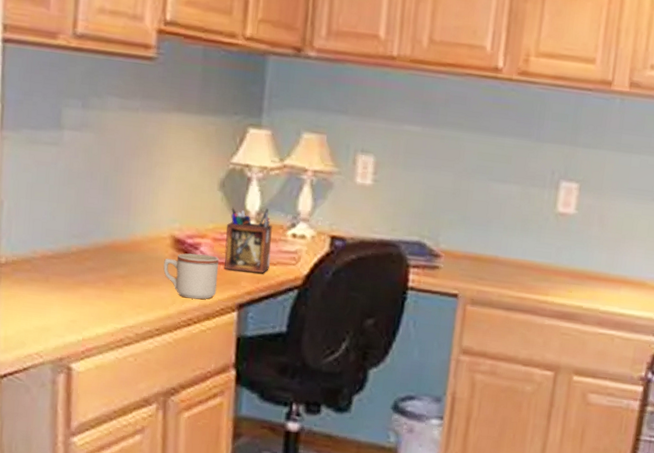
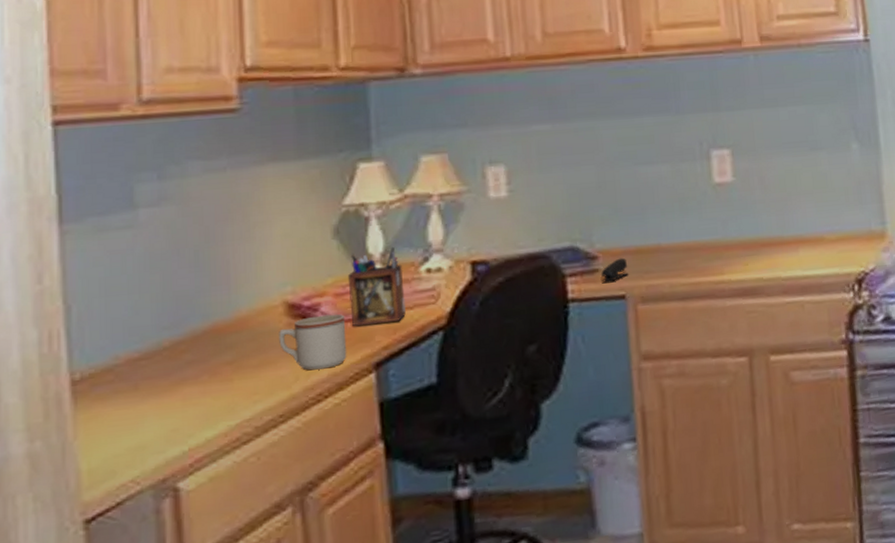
stapler: none [440,261,465,280] -> present [601,258,629,283]

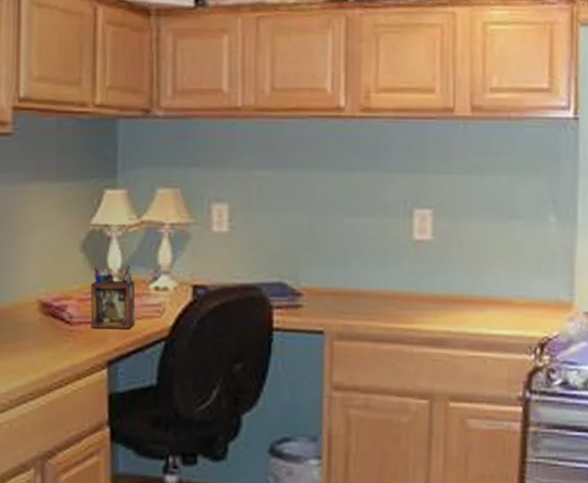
mug: present [279,314,347,371] -> none [32,315,86,360]
stapler: present [601,258,629,283] -> none [304,297,329,317]

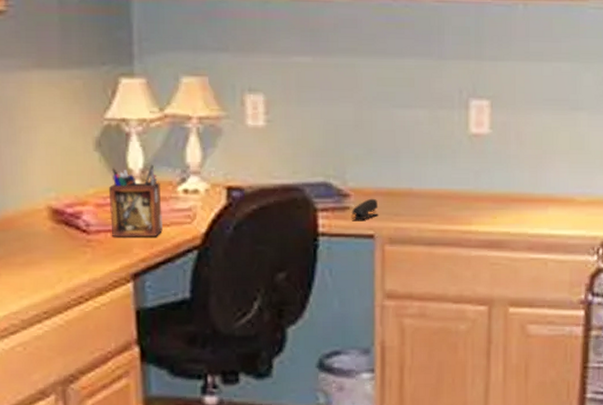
stapler: none [304,297,329,317] -> present [352,198,379,220]

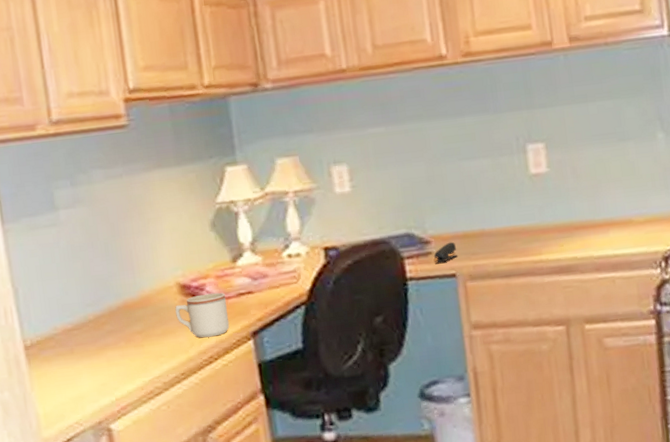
mug: none [43,223,107,274] -> present [175,292,230,338]
desk organizer: present [108,165,164,236] -> none [225,237,274,302]

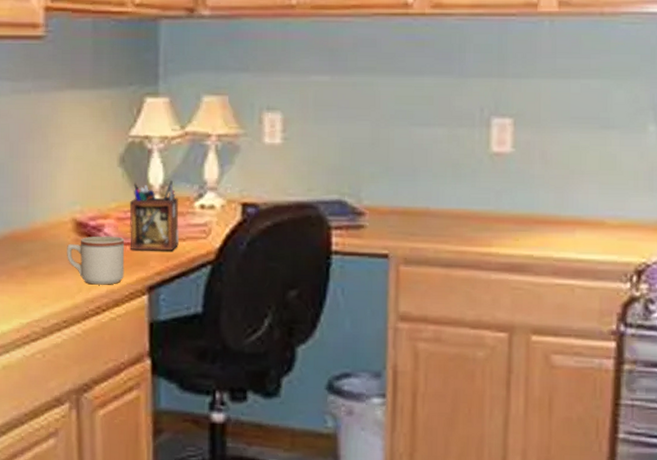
desk organizer: none [225,237,274,302] -> present [129,181,180,250]
stapler: present [434,242,458,263] -> none [366,217,394,239]

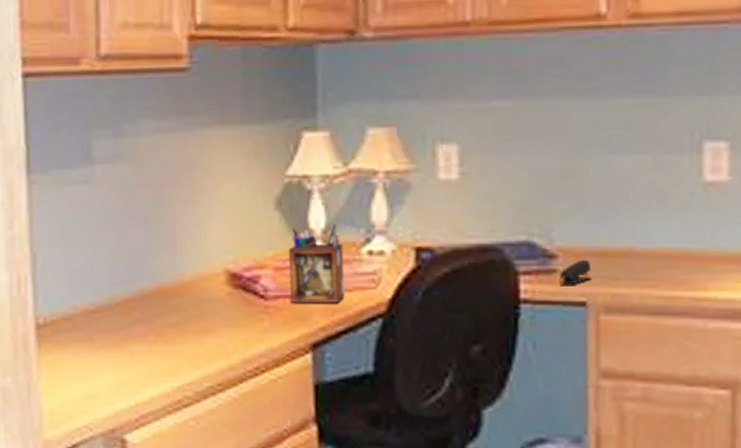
mug: present [67,236,125,285] -> none [220,288,285,343]
stapler: none [366,217,394,239] -> present [559,259,592,285]

